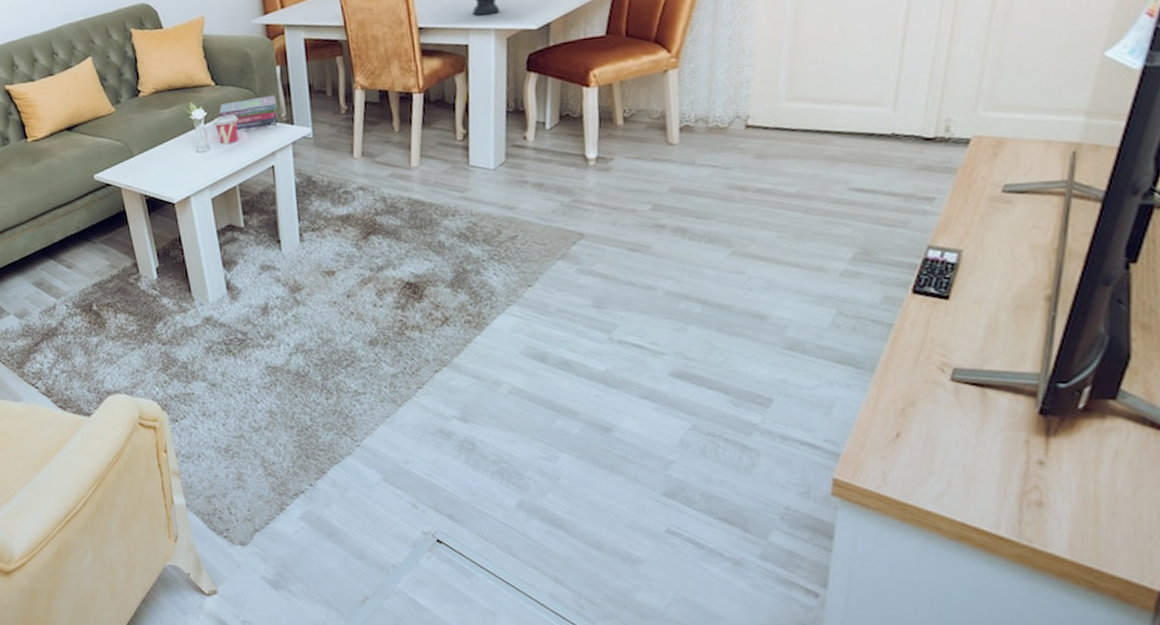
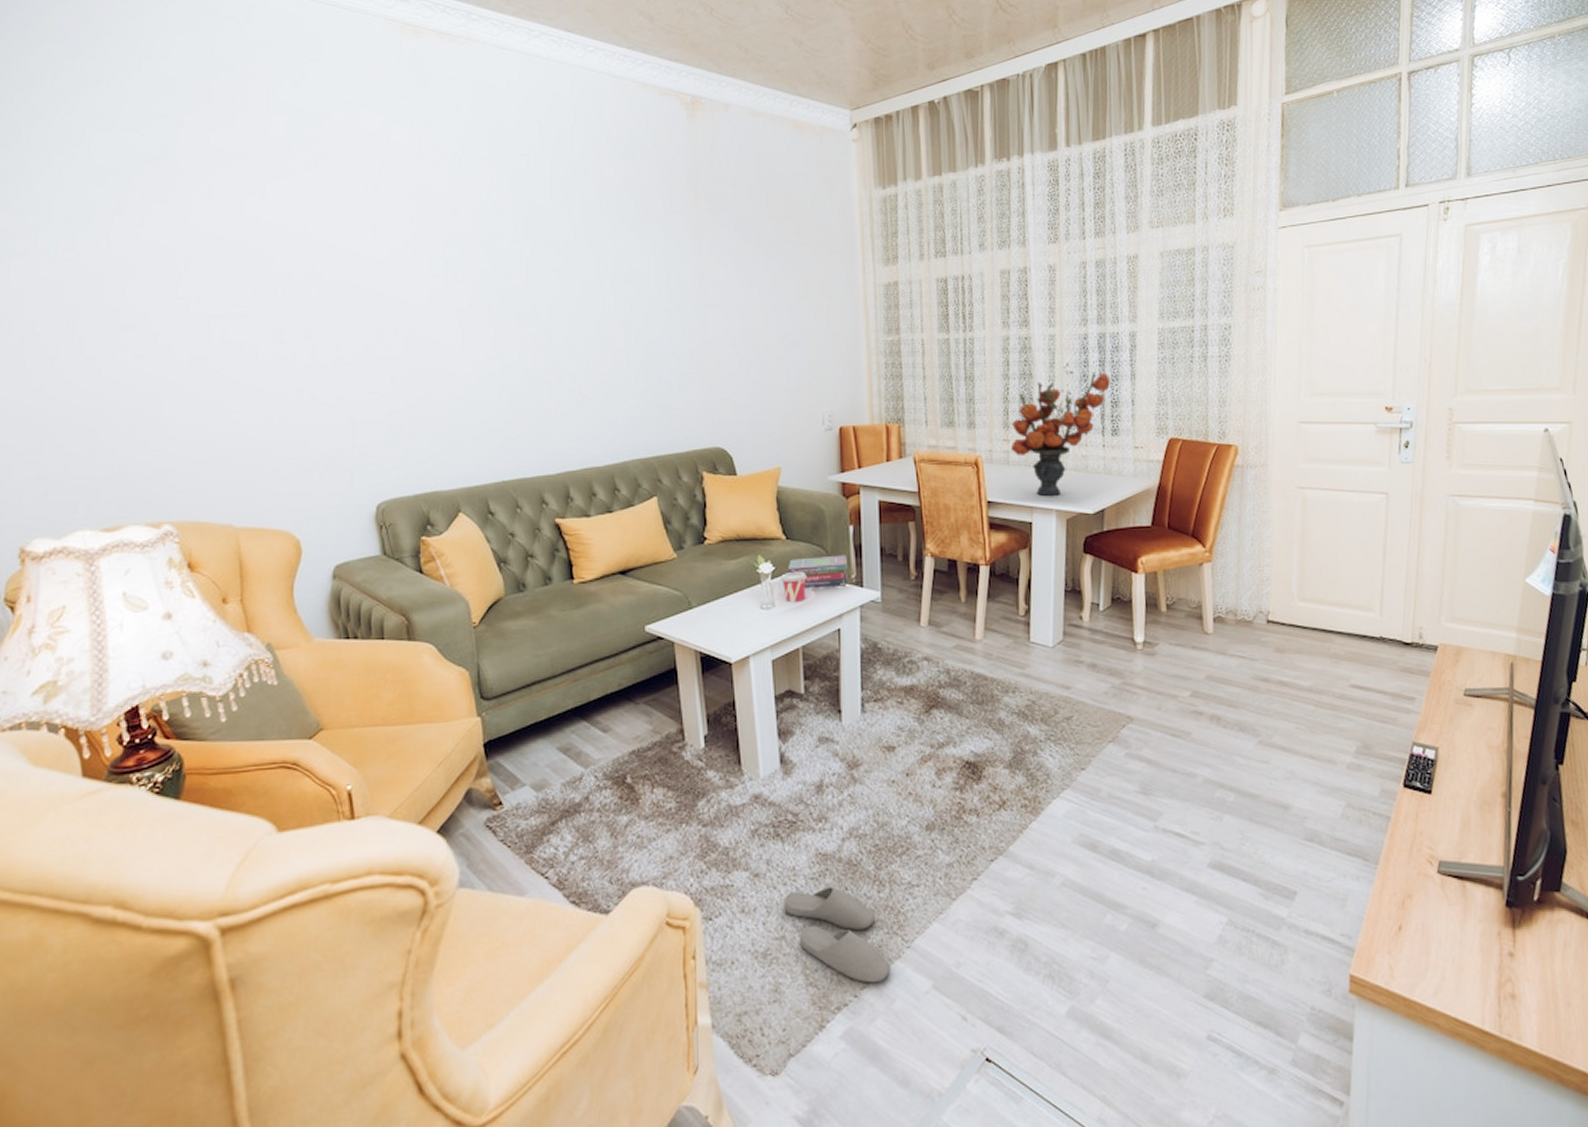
slippers: none [239,394,342,475] -> present [783,887,891,984]

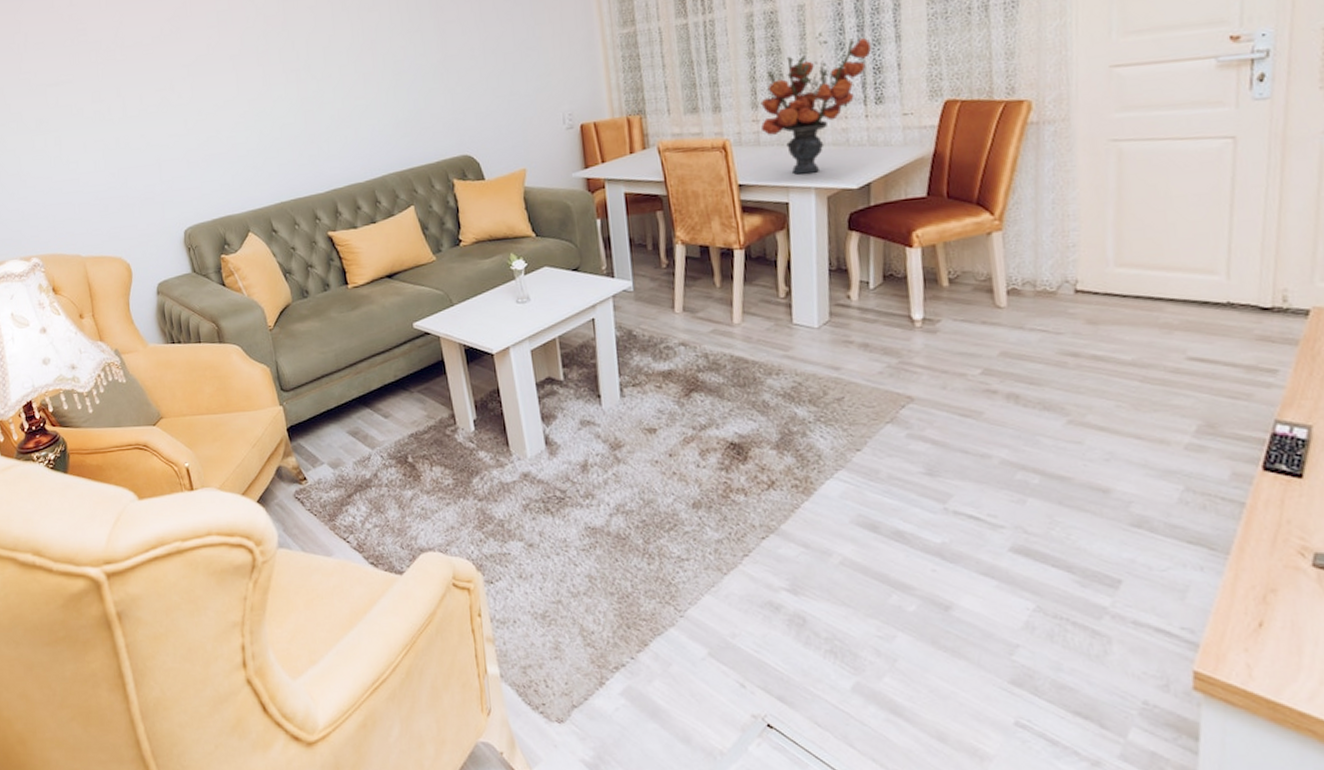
cup: present [780,571,807,603] -> none [532,265,559,296]
slippers: present [783,887,891,984] -> none [557,558,665,647]
books: present [787,554,849,587] -> none [539,247,599,281]

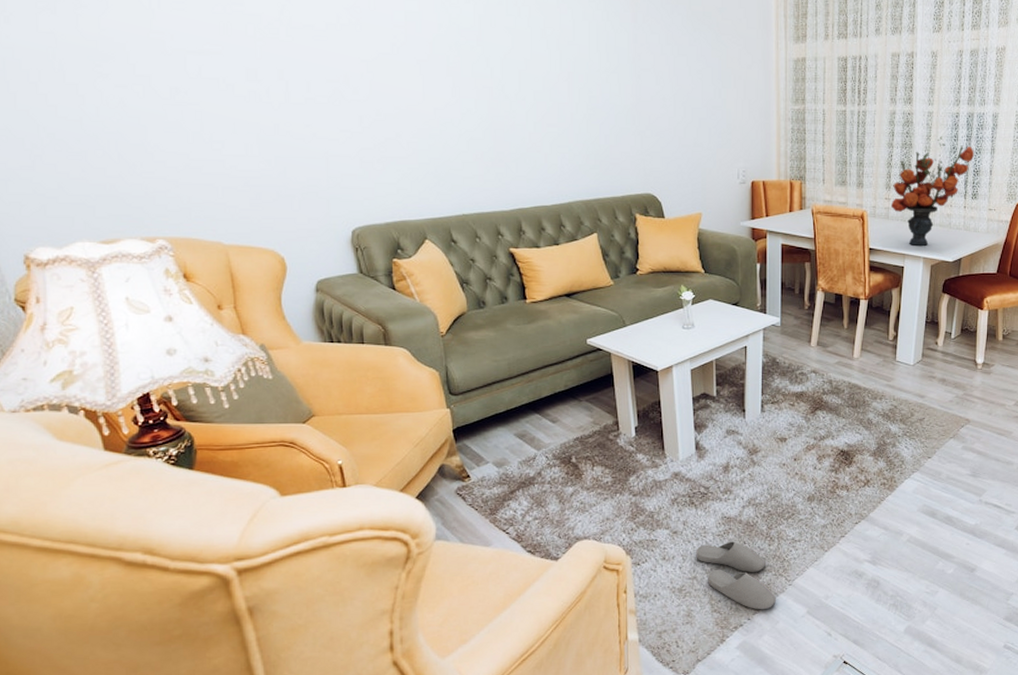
slippers: none [557,558,665,647] -> present [696,541,776,610]

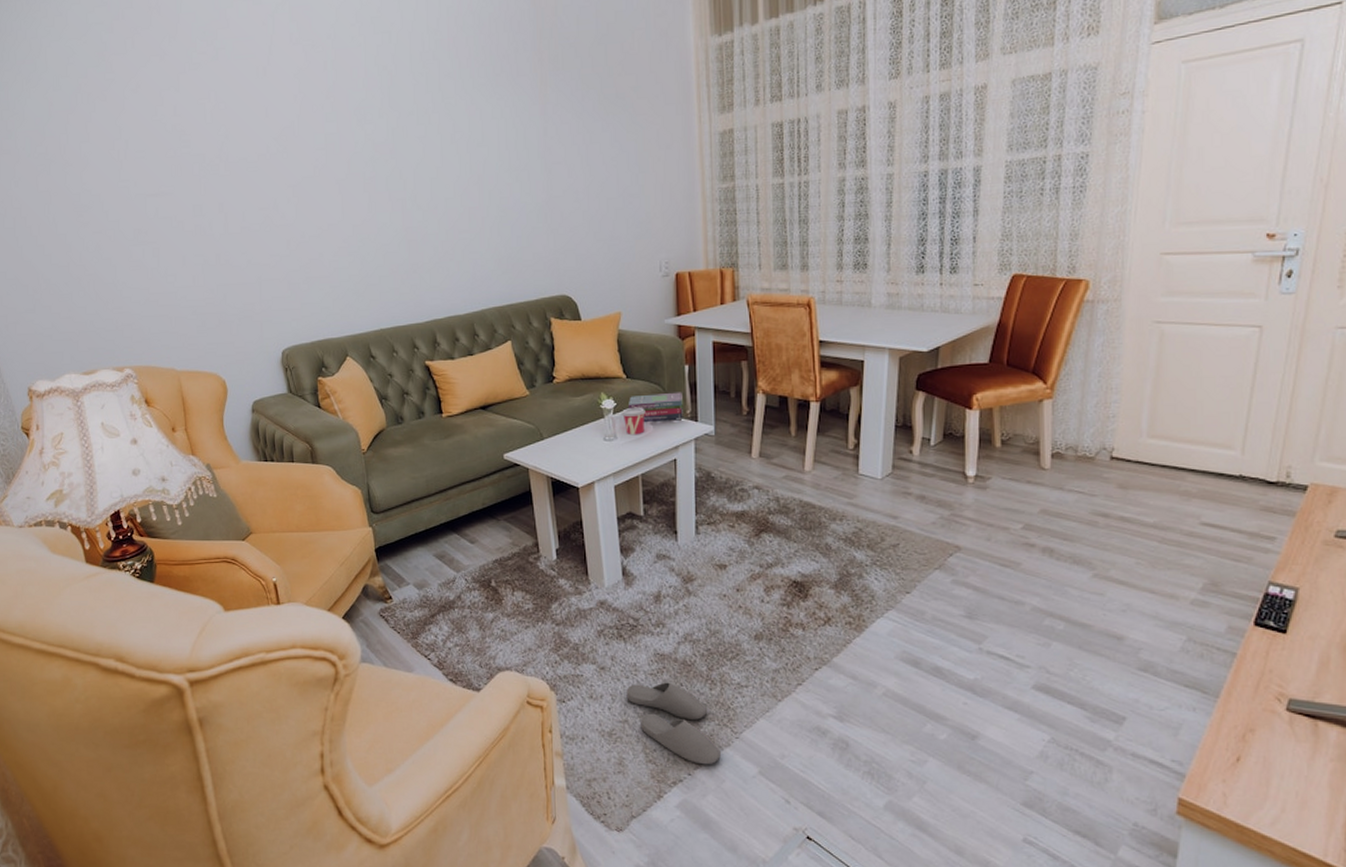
cup: none [699,299,721,325] -> present [621,407,645,435]
books: none [705,287,755,312] -> present [627,392,684,422]
bouquet: present [891,136,974,246] -> none [845,201,950,335]

